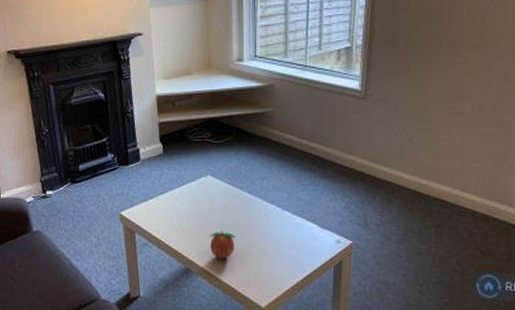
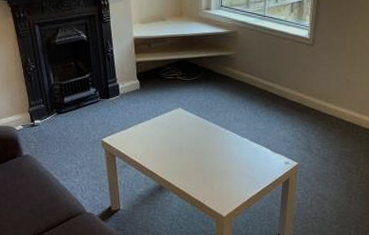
fruit: present [209,231,236,259] -> none [180,154,202,178]

